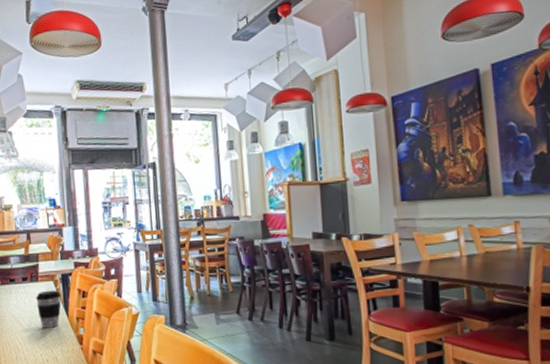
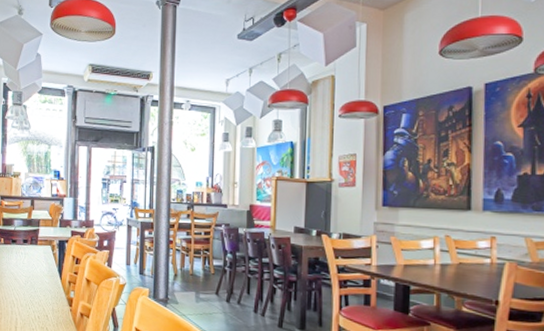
coffee cup: present [36,290,61,328] -> none [34,254,56,288]

